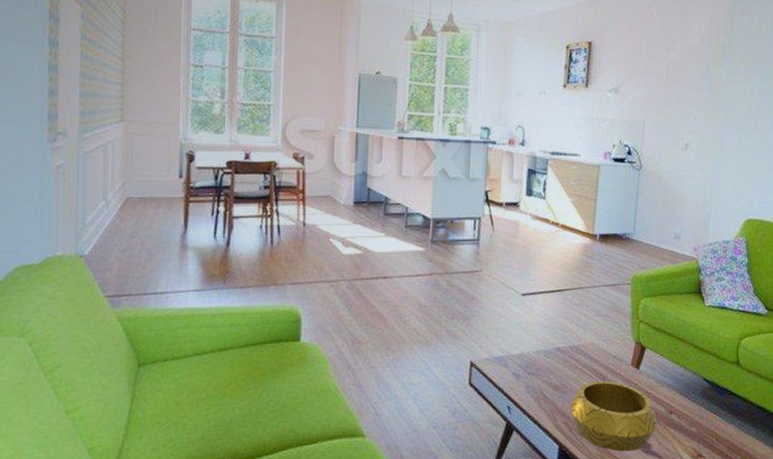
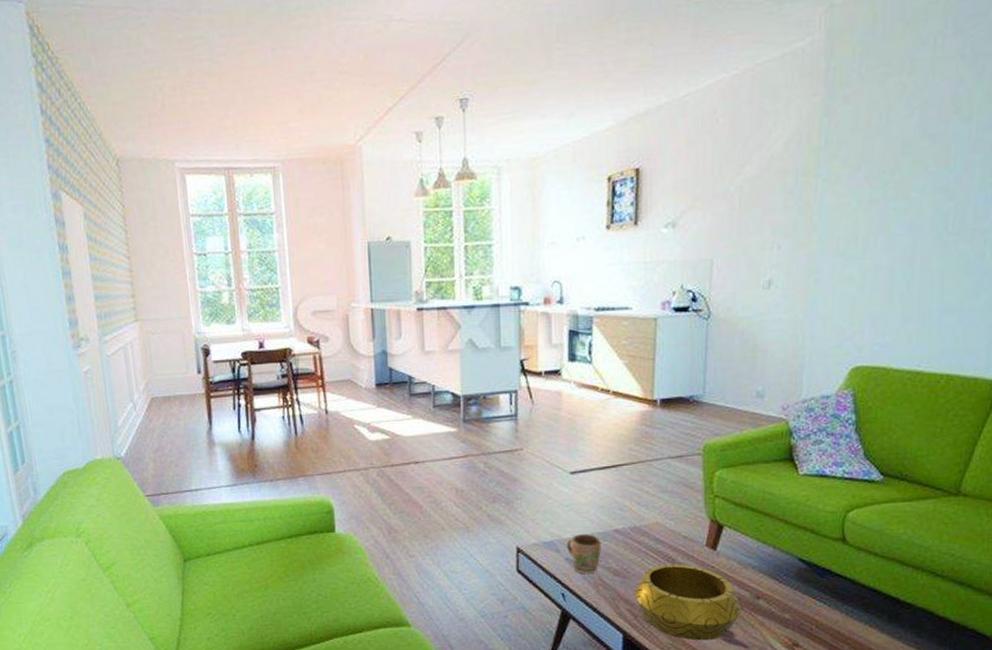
mug: none [514,351,544,389] -> present [566,534,601,574]

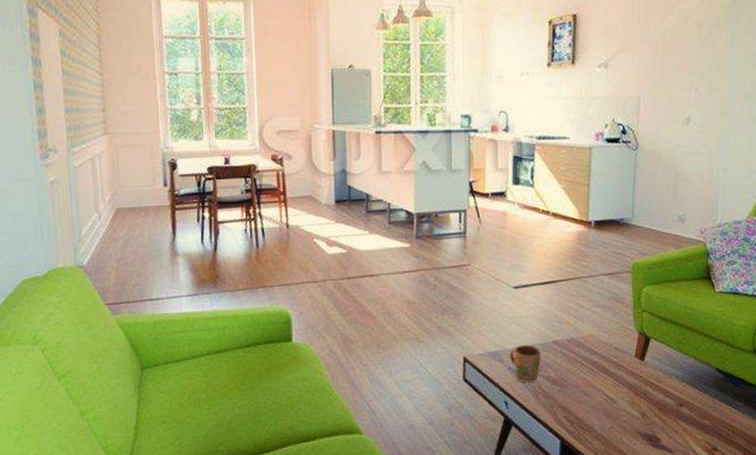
decorative bowl: present [634,564,741,641] -> none [571,373,666,446]

